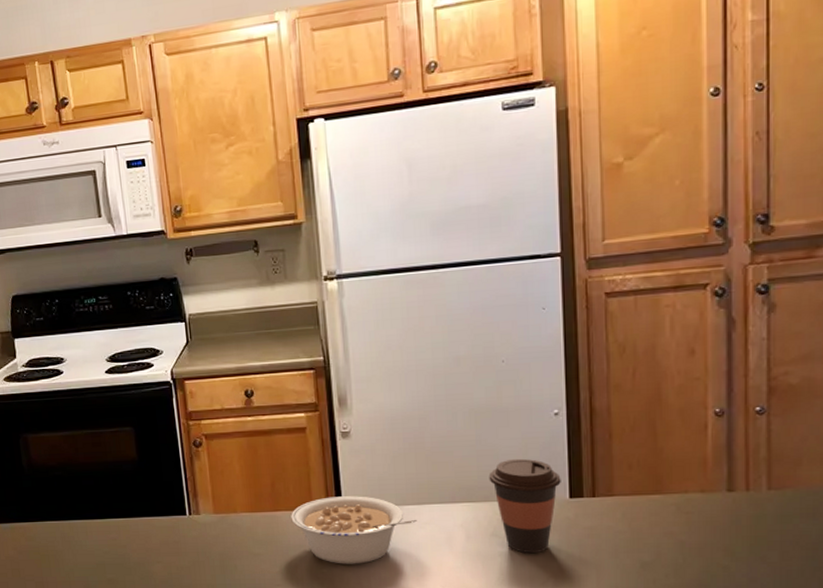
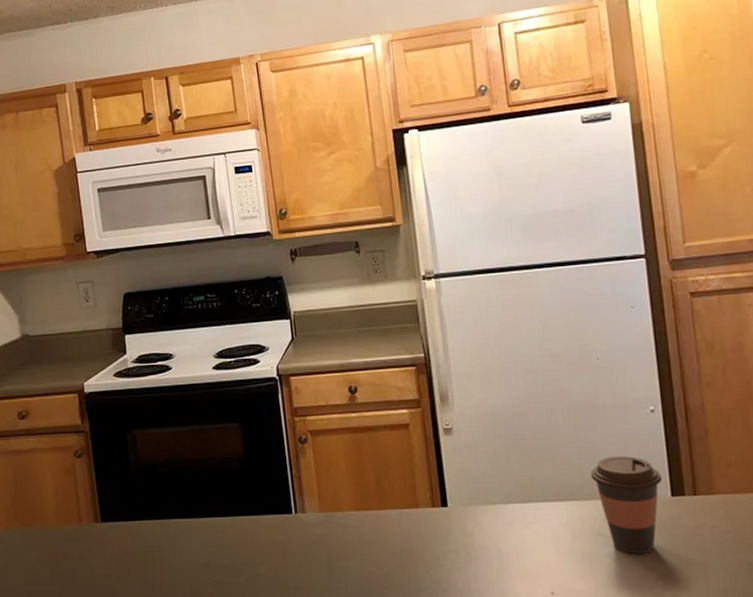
legume: present [291,496,417,564] -> none [396,494,522,566]

